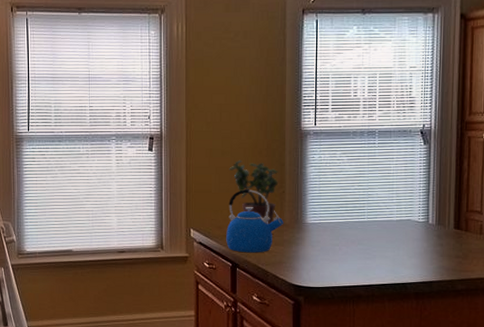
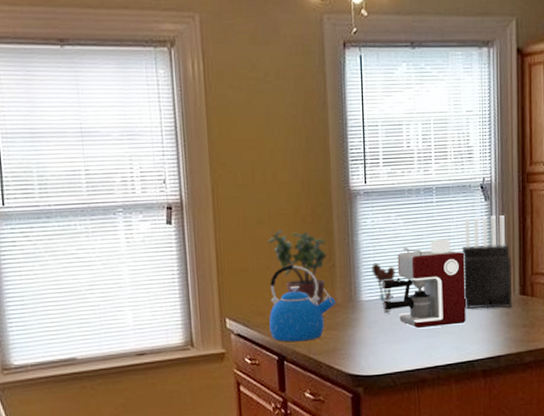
utensil holder: none [317,192,338,236] -> present [371,262,395,314]
coffee maker: none [325,175,403,251] -> present [381,239,466,329]
knife block: none [400,158,448,240] -> present [462,215,513,310]

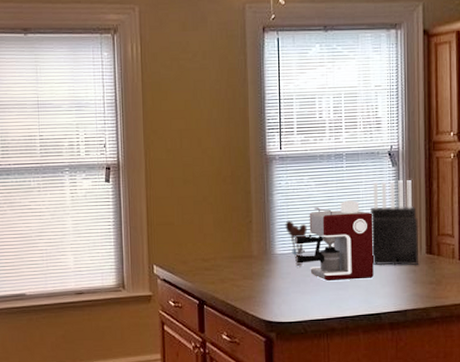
potted plant: present [268,229,326,305] -> none [192,188,244,256]
kettle: present [269,264,336,342] -> none [191,219,252,289]

